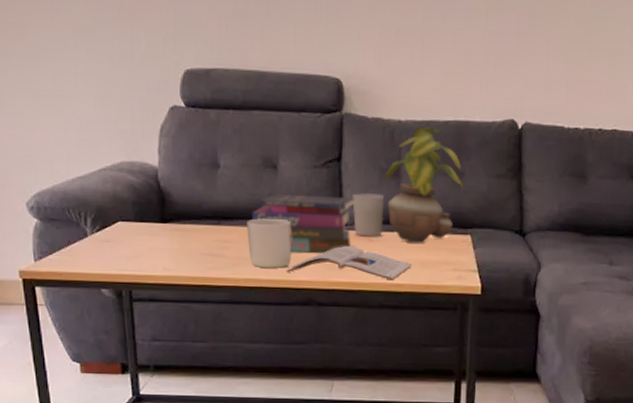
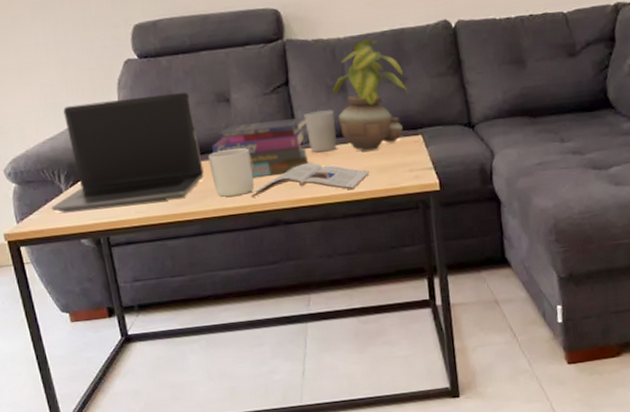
laptop computer: none [73,145,240,261] -> present [51,92,204,212]

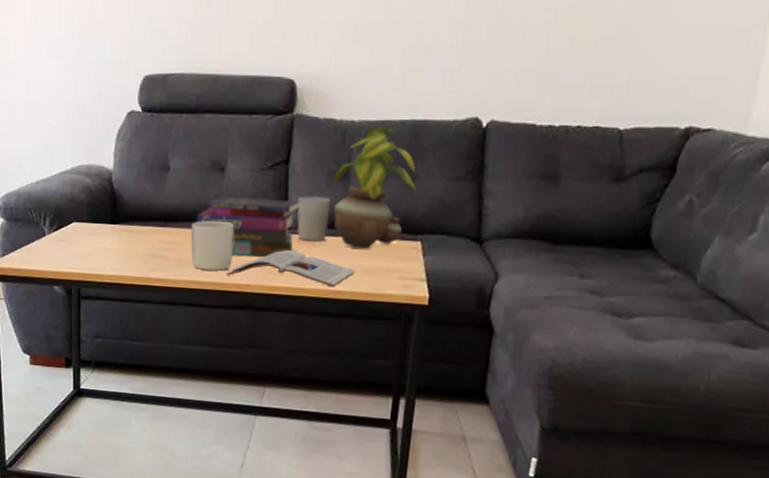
laptop computer: present [51,92,204,212] -> none [32,149,186,262]

